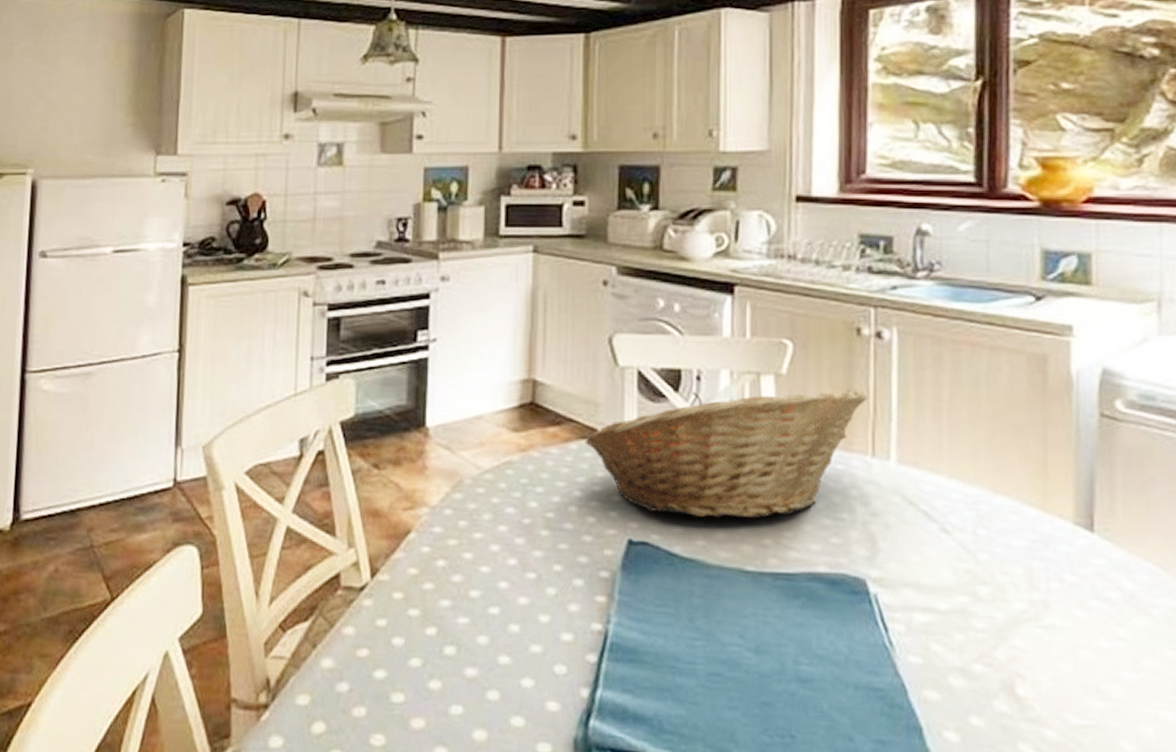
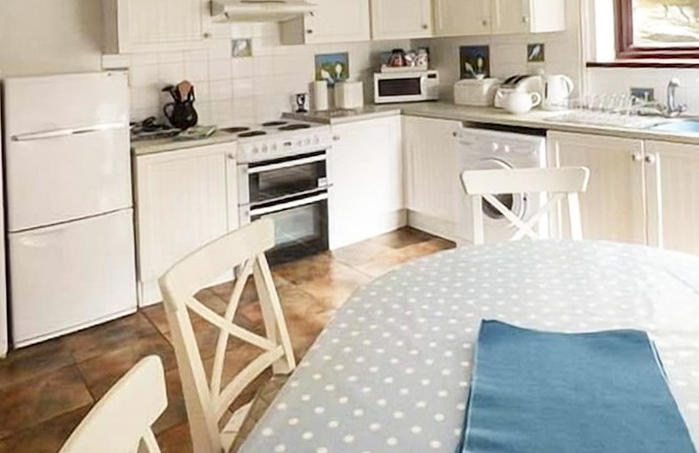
fruit basket: present [584,389,868,518] -> none [447,199,642,299]

